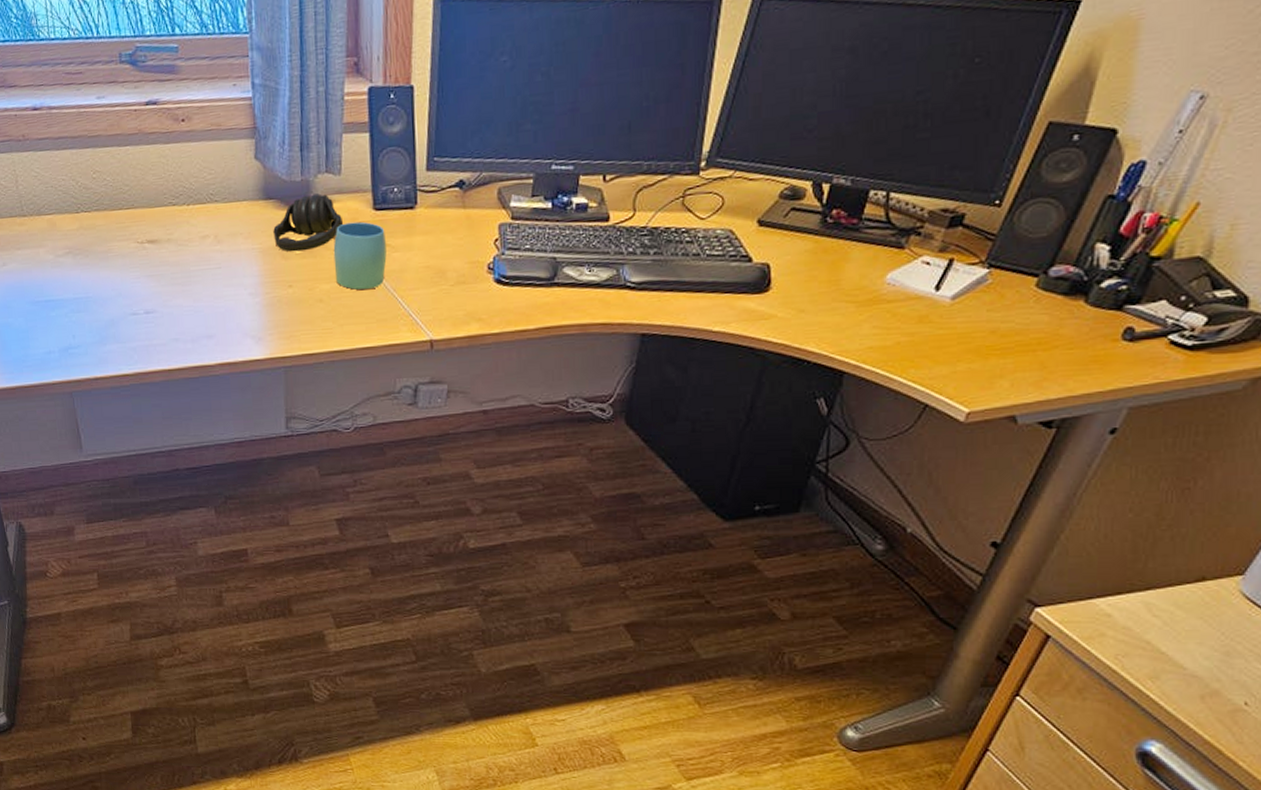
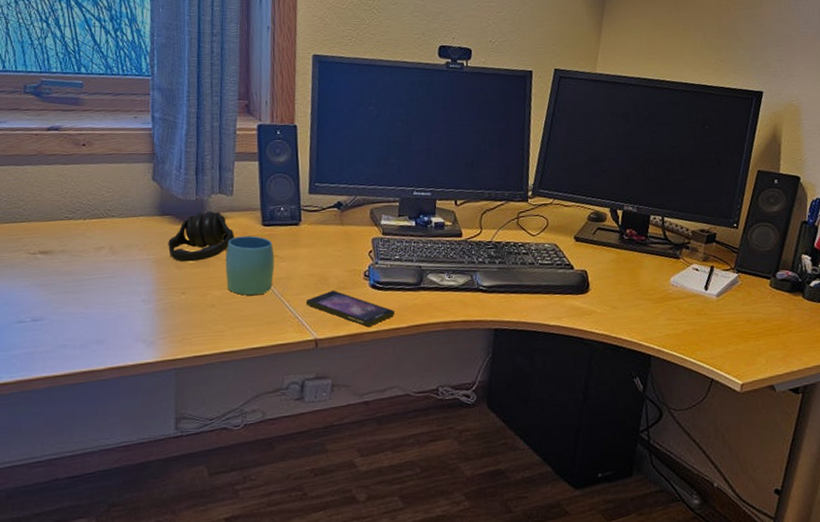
smartphone: none [421,285,523,328] -> present [306,290,396,328]

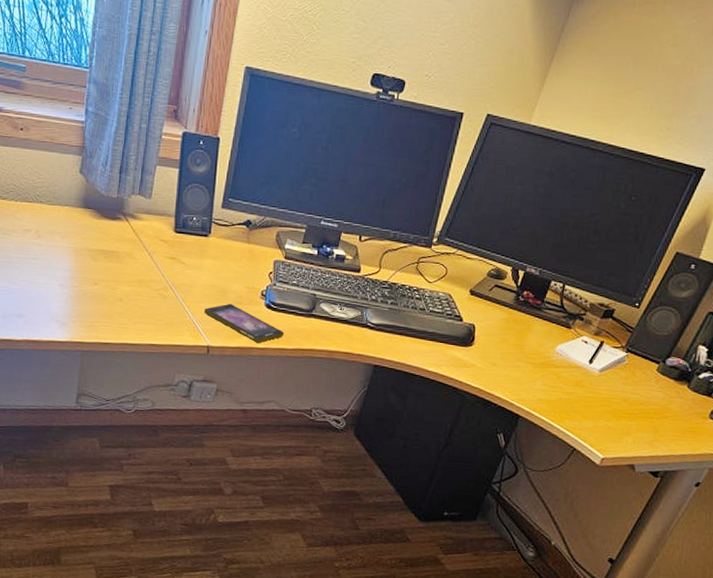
headphones: present [168,211,235,263] -> none [87,210,148,257]
mug: present [225,235,275,295] -> none [135,239,182,296]

